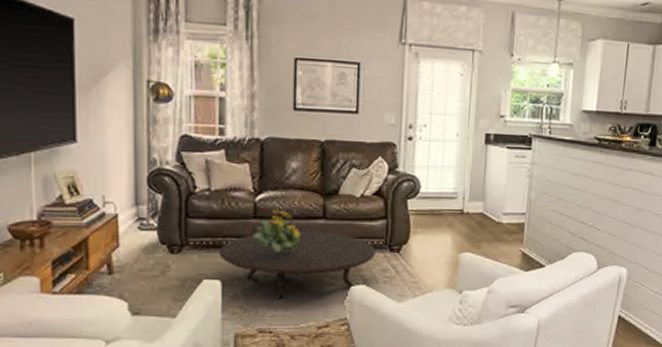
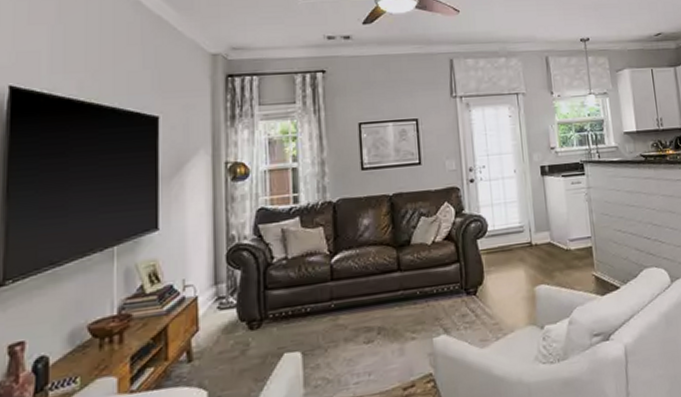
table: present [219,232,376,300] -> none [298,284,453,364]
flowering plant: present [252,209,301,253] -> none [330,269,378,312]

